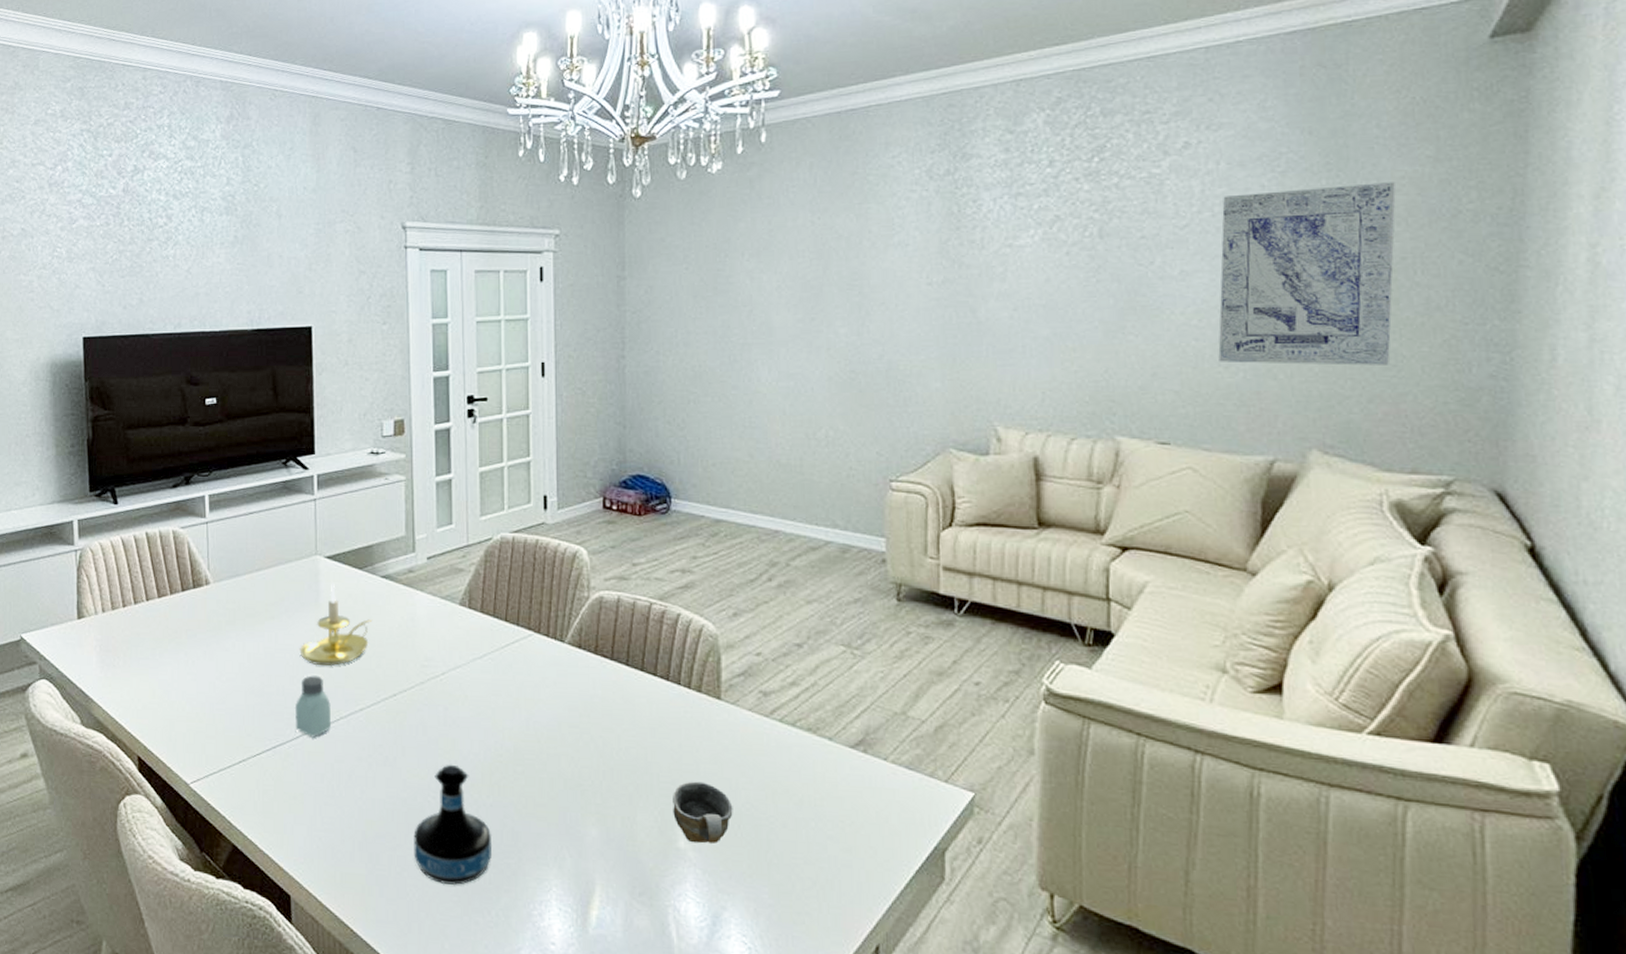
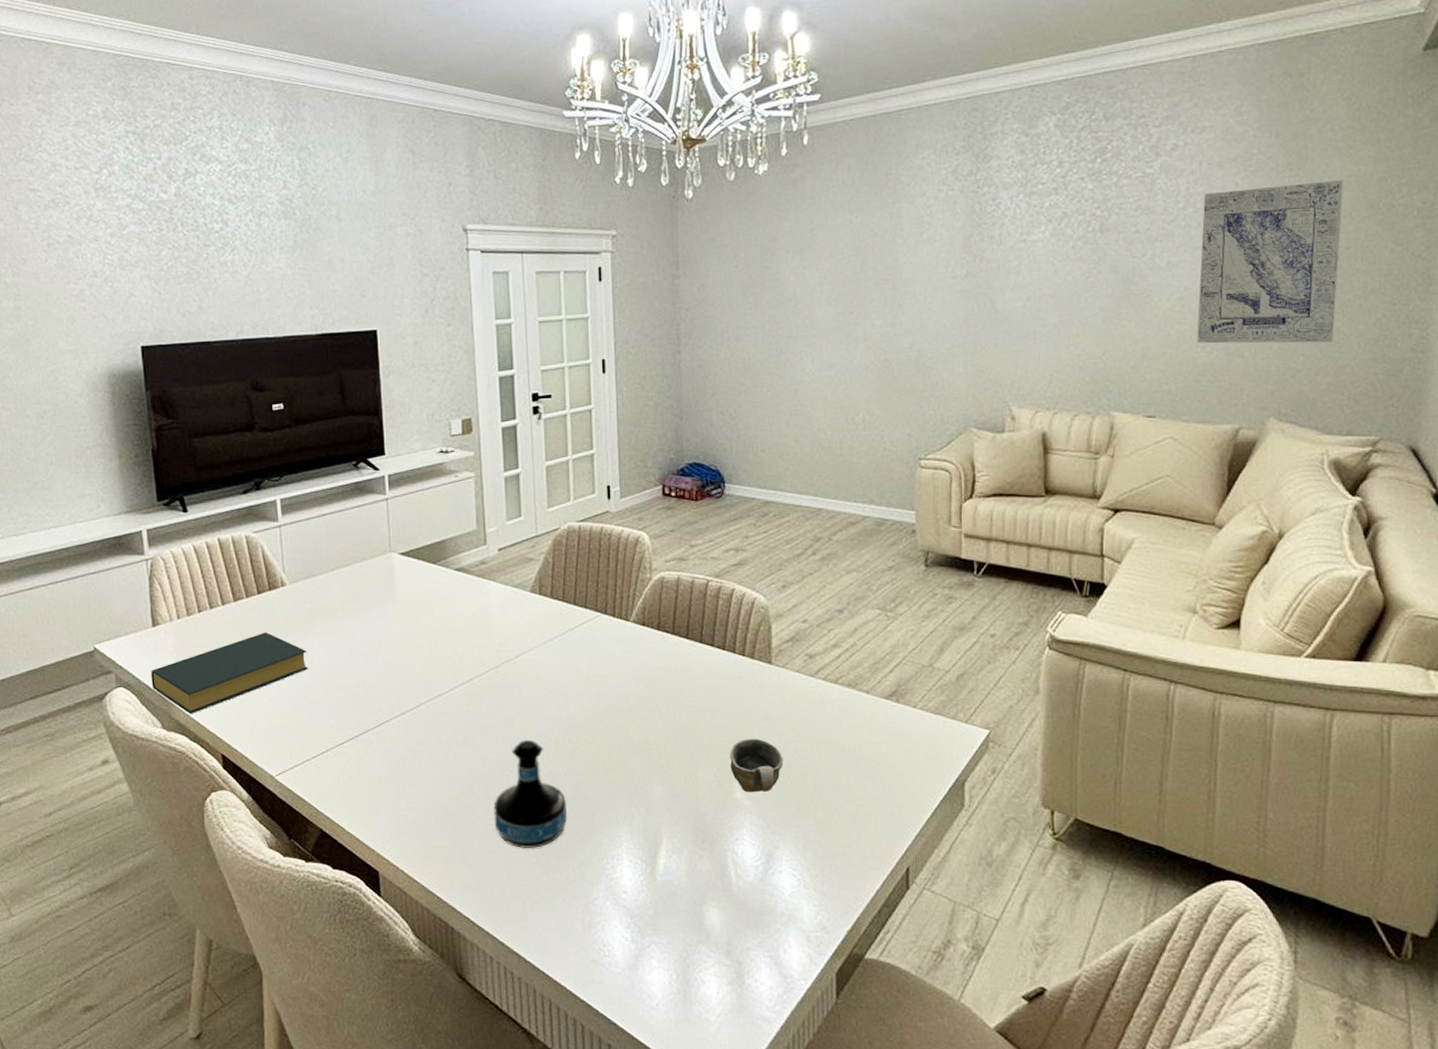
hardback book: none [73,631,229,712] -> present [151,632,309,715]
saltshaker: present [294,675,331,738] -> none [375,666,411,724]
candle holder: present [299,582,373,666] -> none [378,577,448,656]

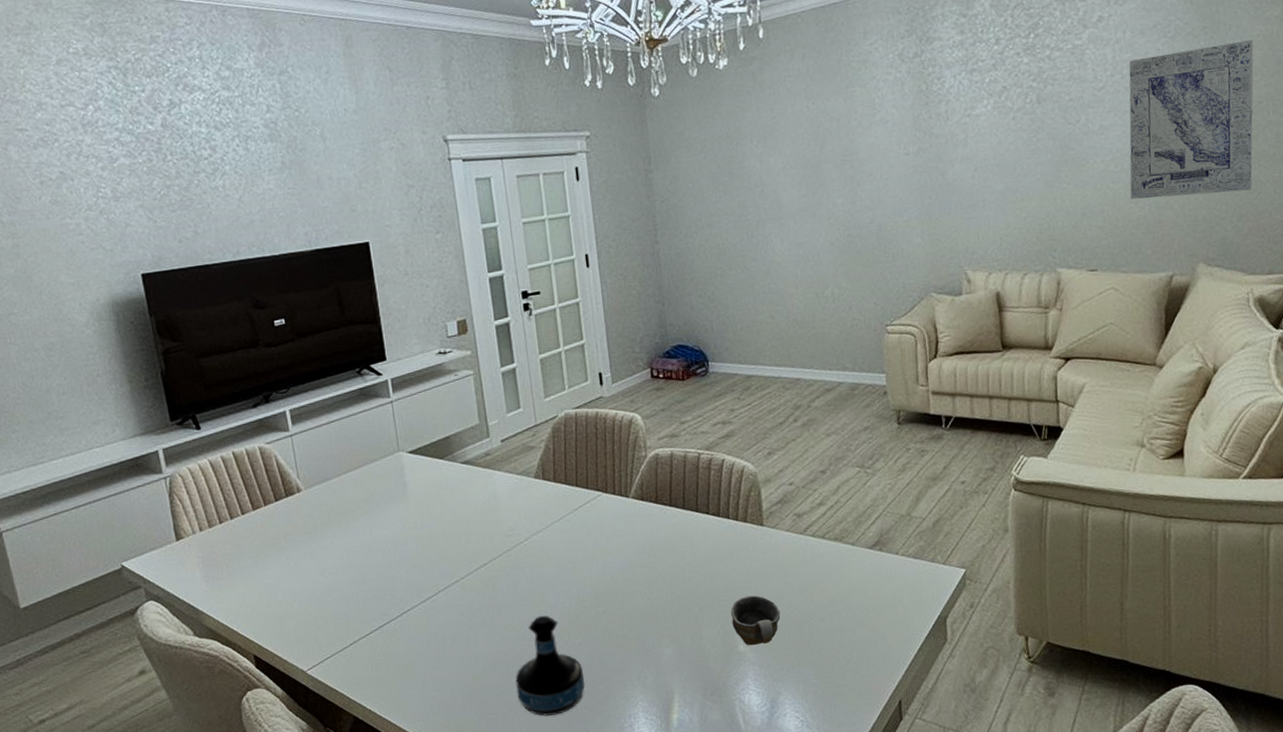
hardback book: present [151,632,309,715] -> none [178,537,330,621]

